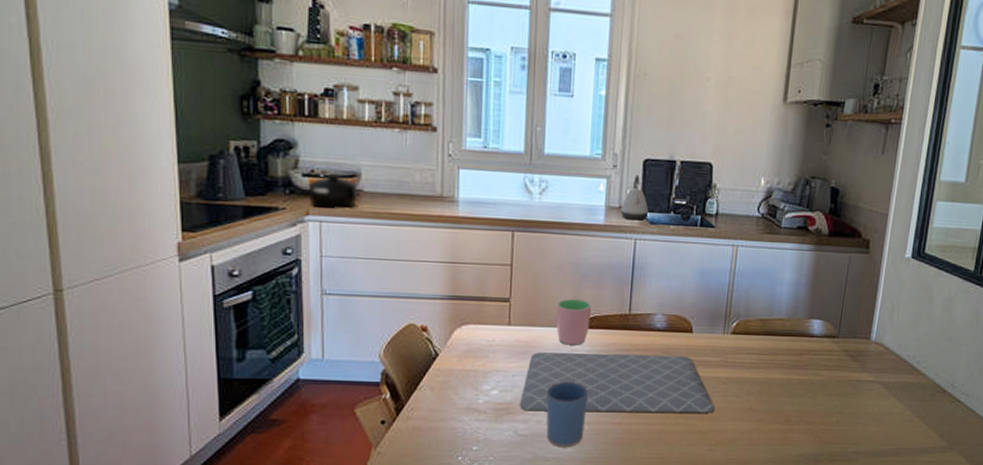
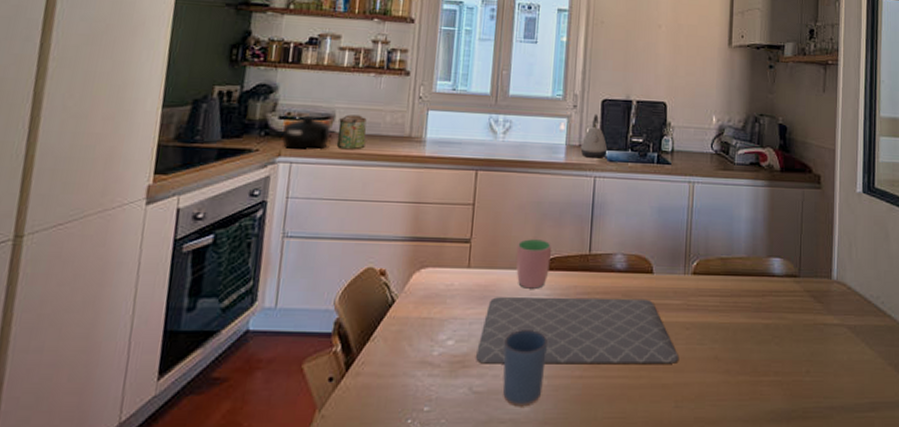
canister: none [365,172,396,210] -> present [336,114,367,150]

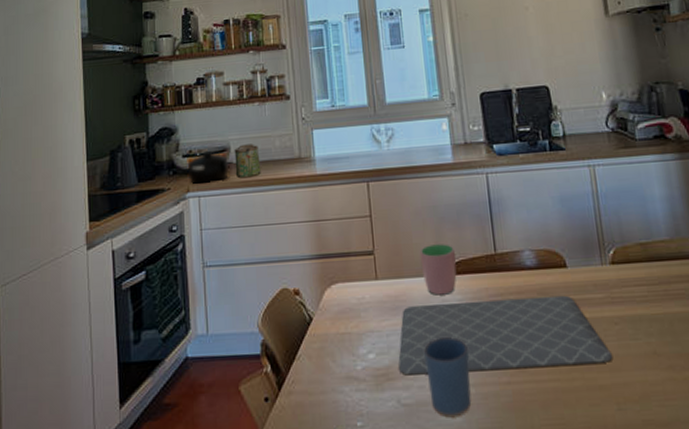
kettle: present [580,114,608,158] -> none [466,108,495,155]

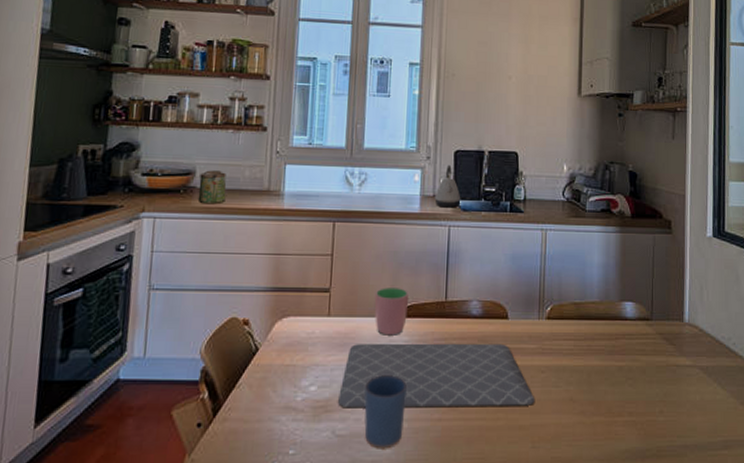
saucepan: present [188,150,229,185] -> none [145,171,192,206]
kettle: none [466,108,495,155] -> present [434,164,461,208]

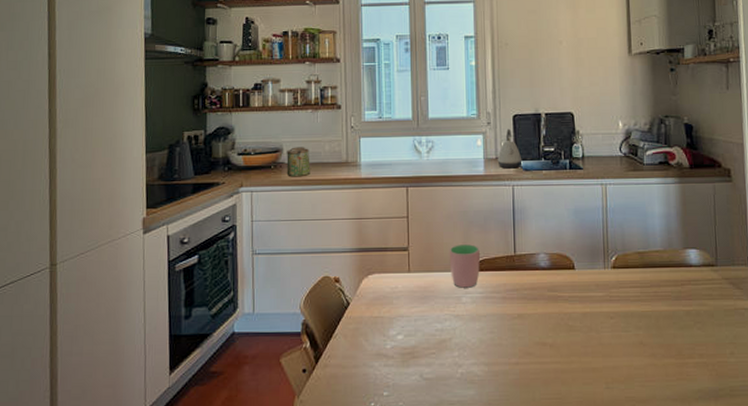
placemat: present [338,343,535,408] -> none [423,292,607,355]
mug: present [364,375,407,448] -> none [447,324,485,389]

